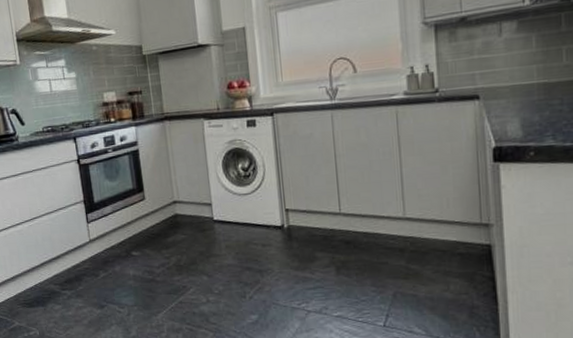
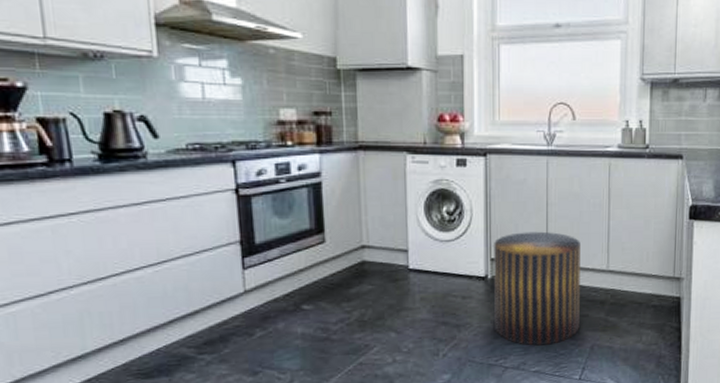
stool: none [286,182,379,292] -> present [492,231,580,346]

